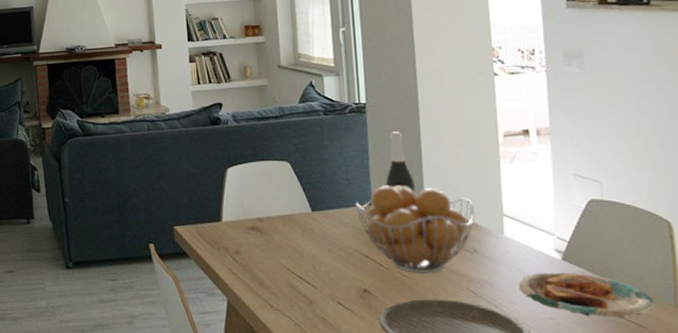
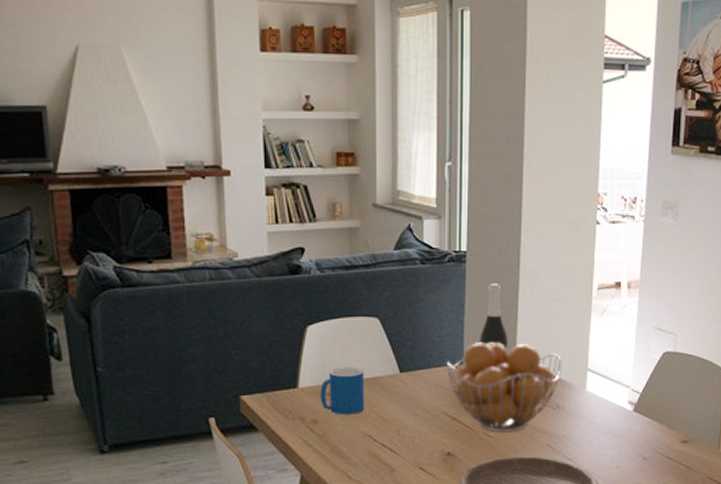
mug: none [241,204,282,248] -> present [320,367,365,415]
plate: present [519,272,657,318] -> none [593,422,704,463]

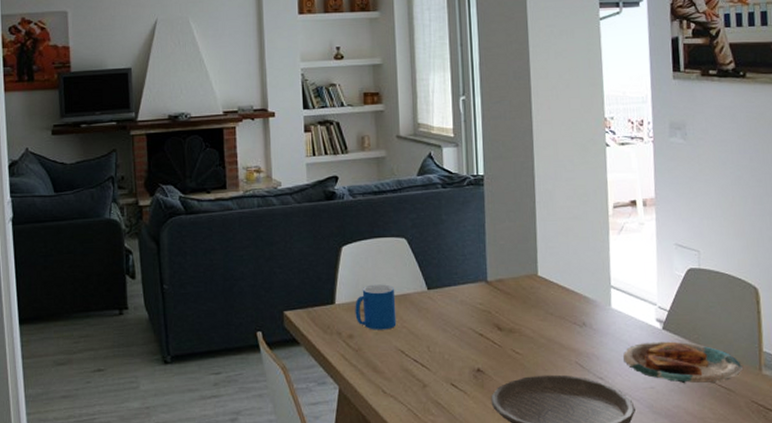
fruit basket: present [446,342,562,433] -> none [470,260,585,350]
wine bottle: present [478,284,509,353] -> none [500,204,530,270]
plate: none [593,422,704,463] -> present [623,341,744,384]

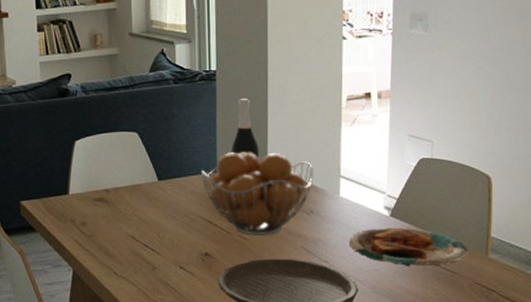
mug: present [355,284,397,330] -> none [88,176,128,218]
fruit basket: none [470,260,585,350] -> present [200,152,314,235]
wine bottle: none [500,204,530,270] -> present [230,98,260,162]

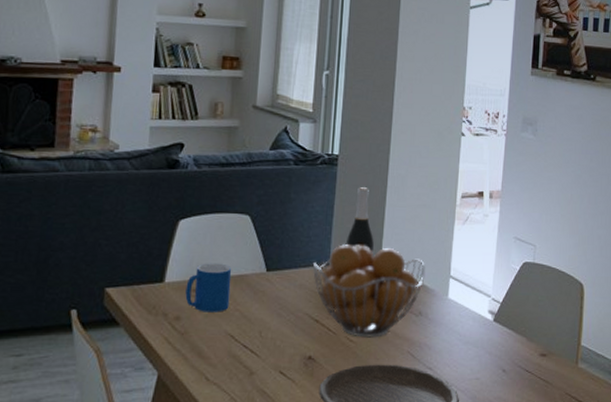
mug: none [88,176,128,218] -> present [185,263,232,313]
plate: present [349,227,470,267] -> none [454,333,562,376]

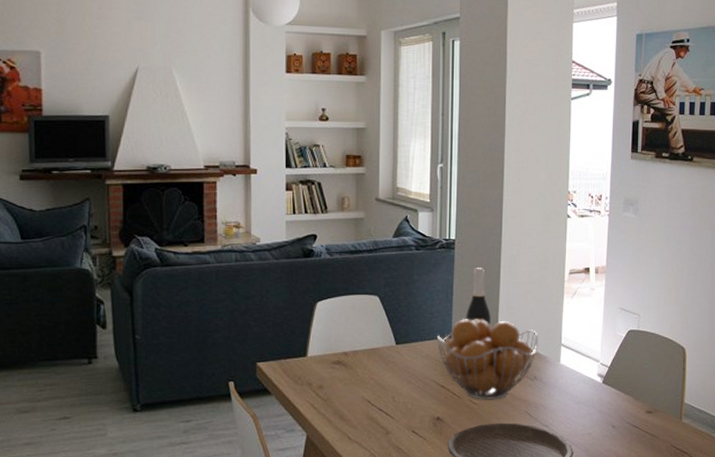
mug: present [185,263,232,313] -> none [326,339,365,381]

